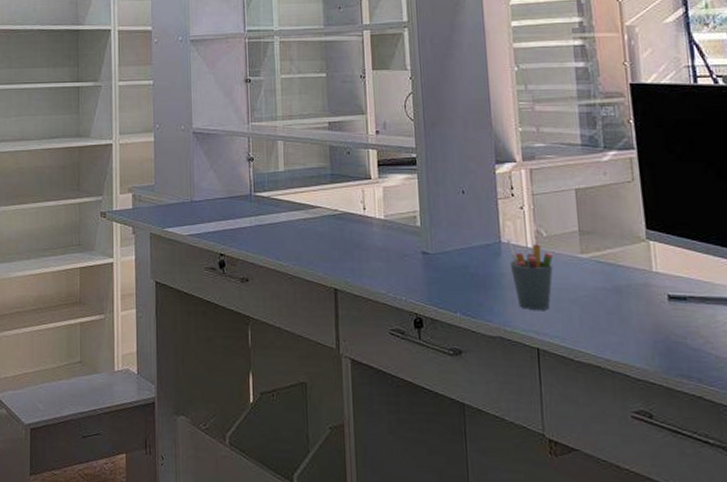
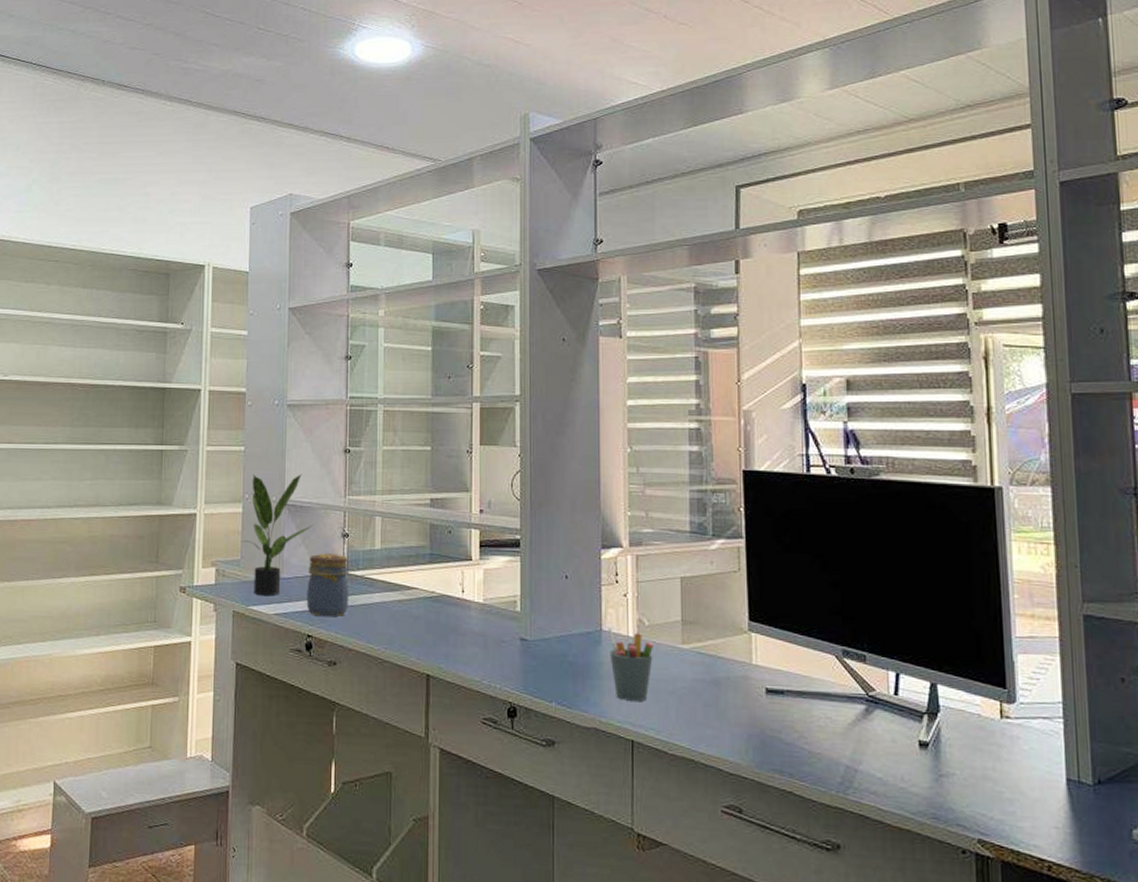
potted plant: none [154,104,221,217] -> present [241,474,315,595]
jar: none [217,177,258,237] -> present [306,553,350,617]

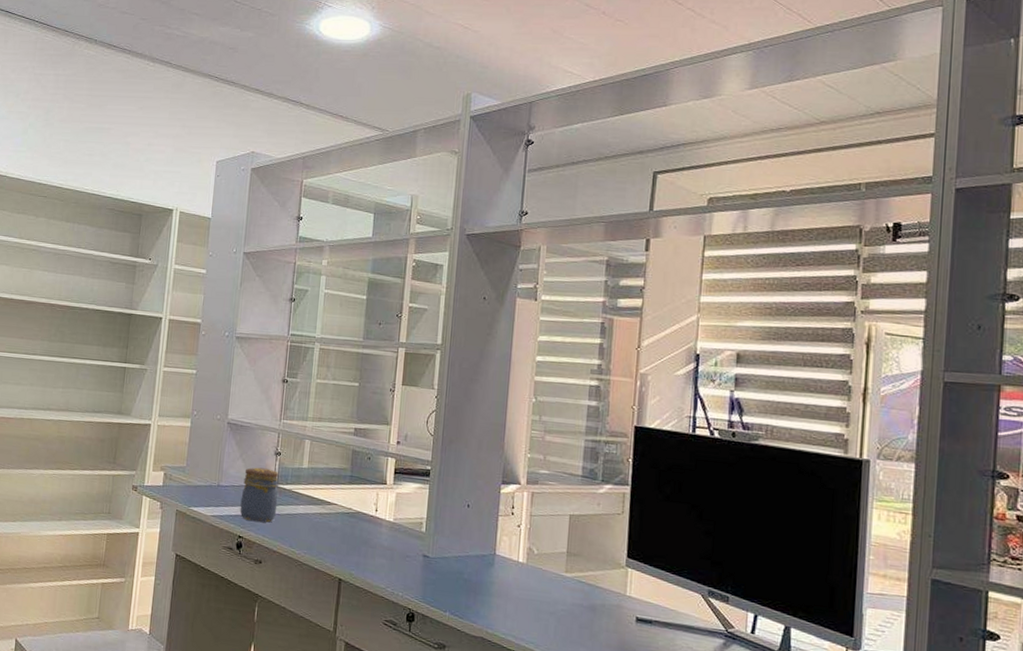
potted plant: present [241,474,315,595] -> none [188,395,252,500]
pen holder: present [608,627,655,701] -> none [500,552,541,618]

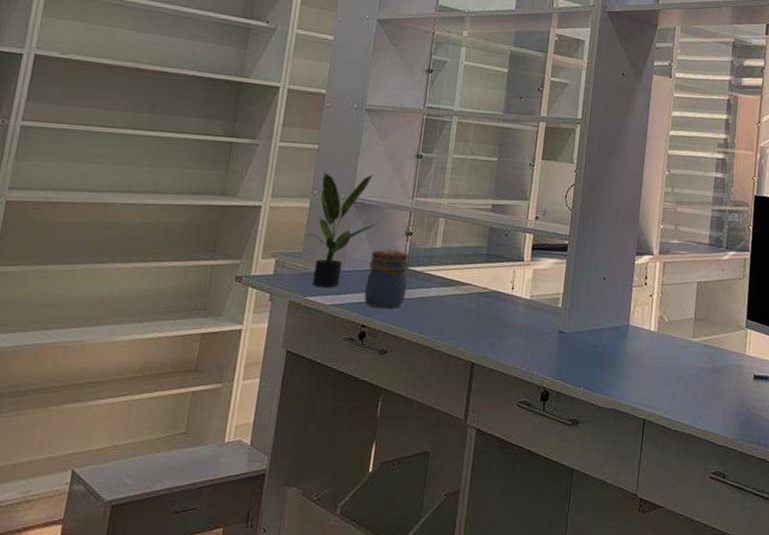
potted plant: none [188,395,252,500] -> present [305,172,380,287]

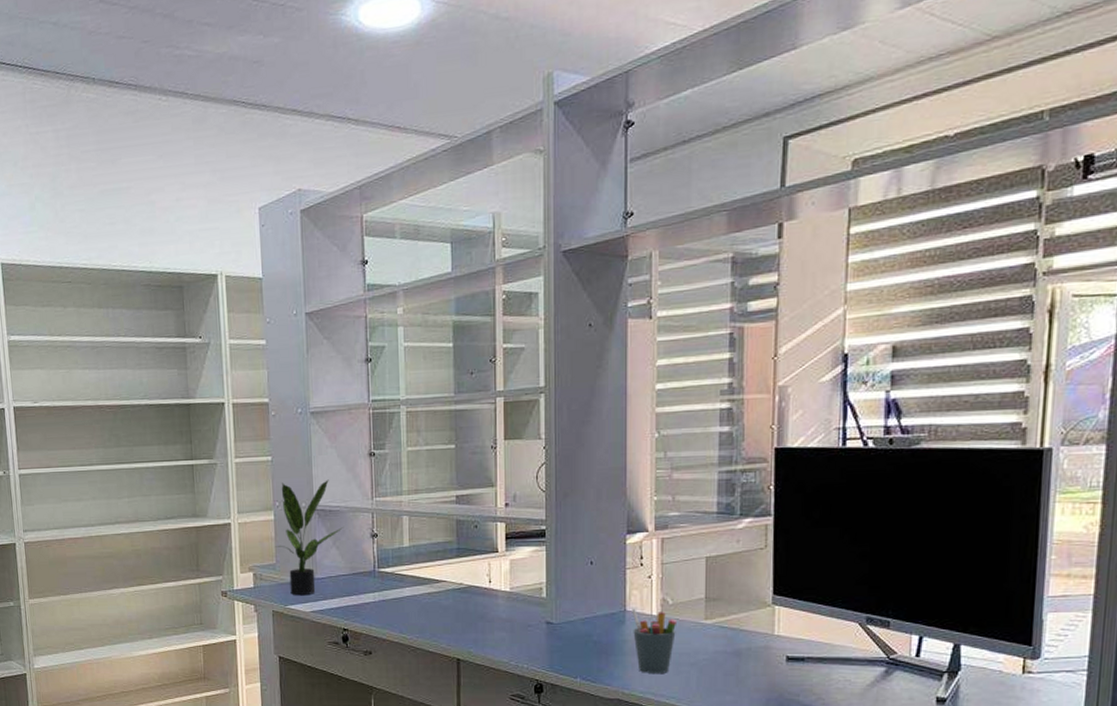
jar: present [364,249,410,309] -> none [340,553,381,612]
pen holder: none [633,323,671,386] -> present [632,608,678,673]

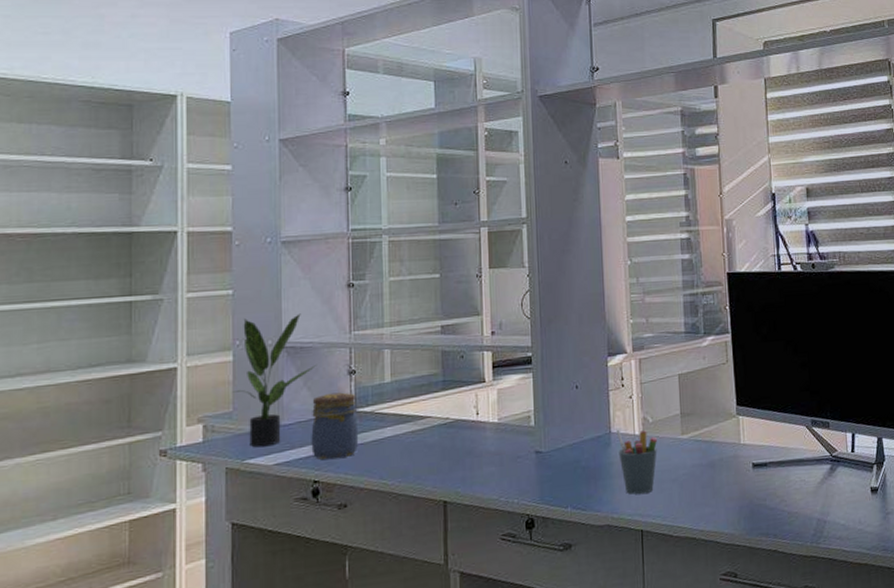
jar: none [340,553,381,612] -> present [311,392,359,460]

